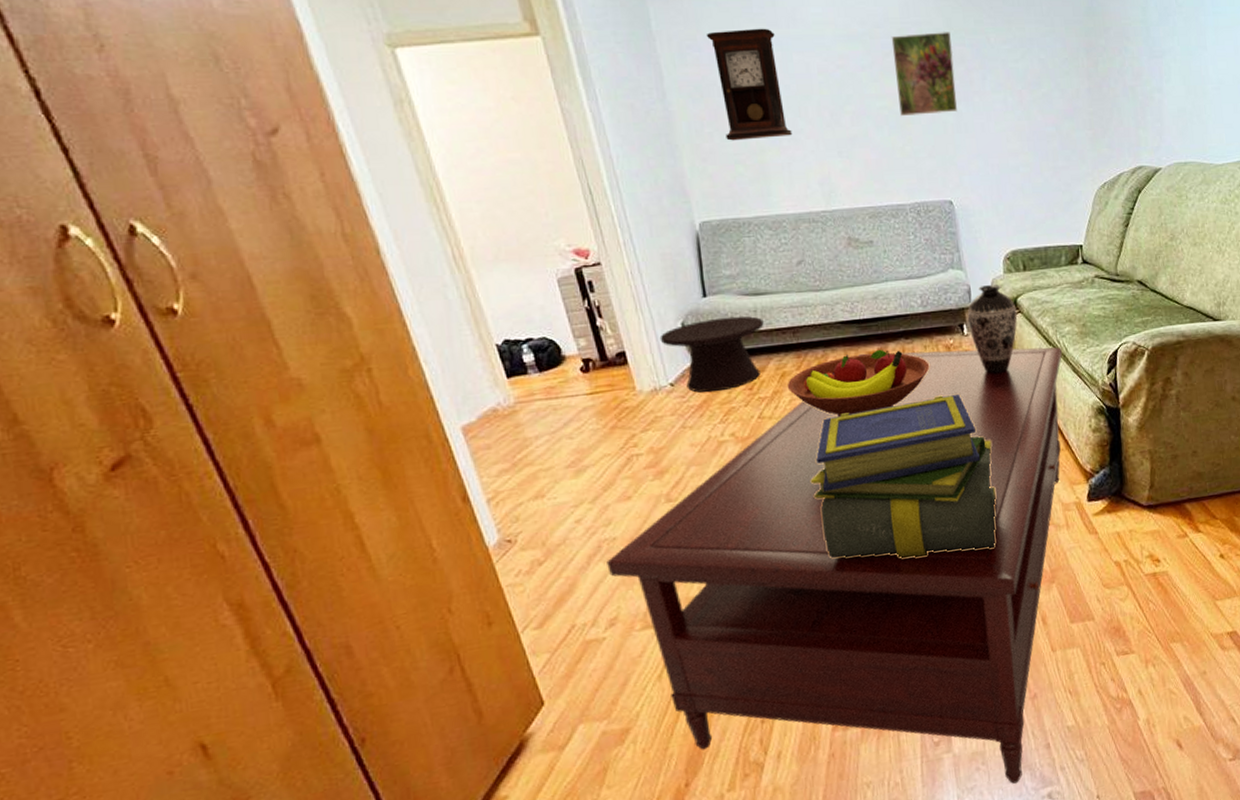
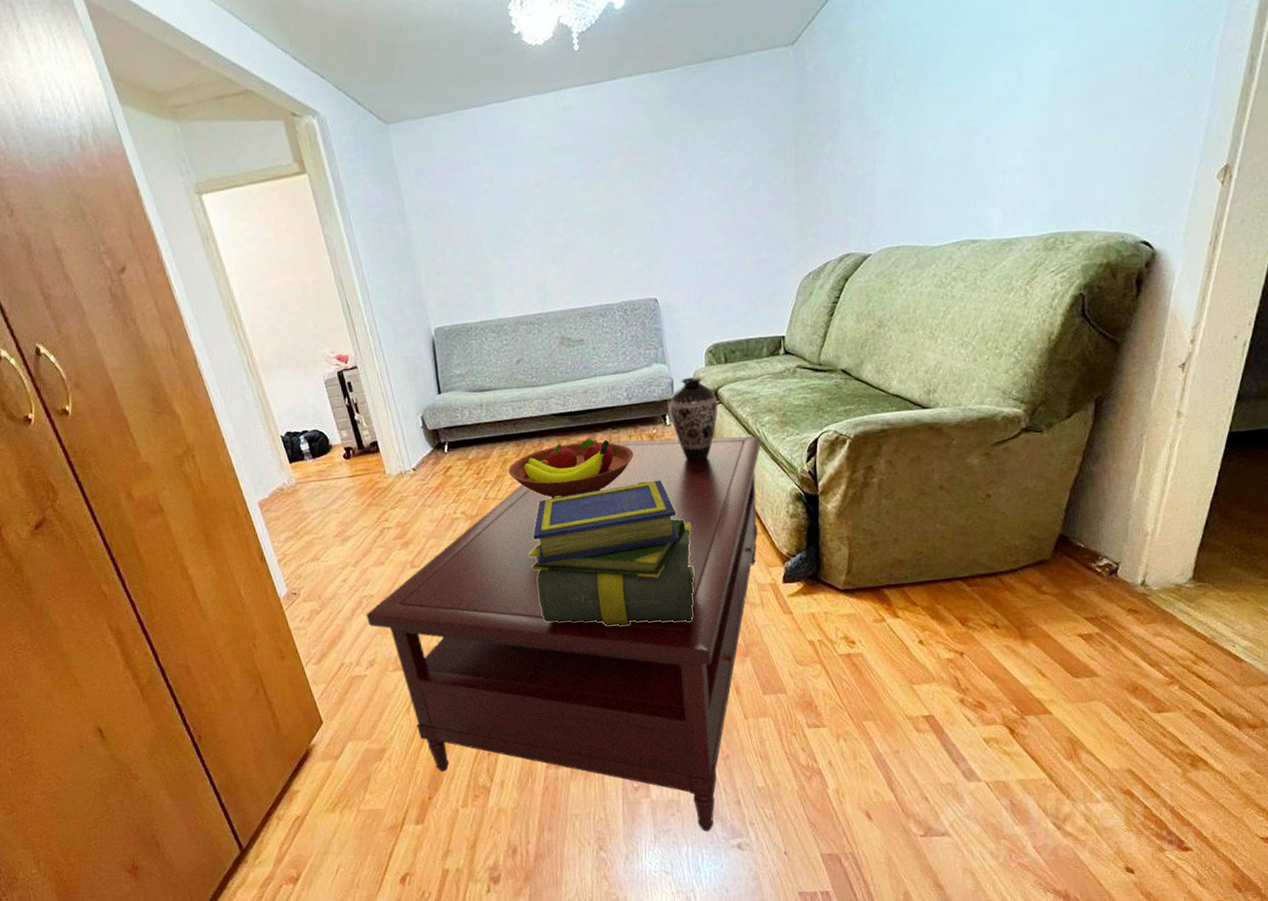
side table: present [659,315,764,393] -> none [404,409,489,477]
pendulum clock: present [706,28,793,141] -> none [438,147,512,254]
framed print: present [891,32,957,117] -> none [601,134,663,221]

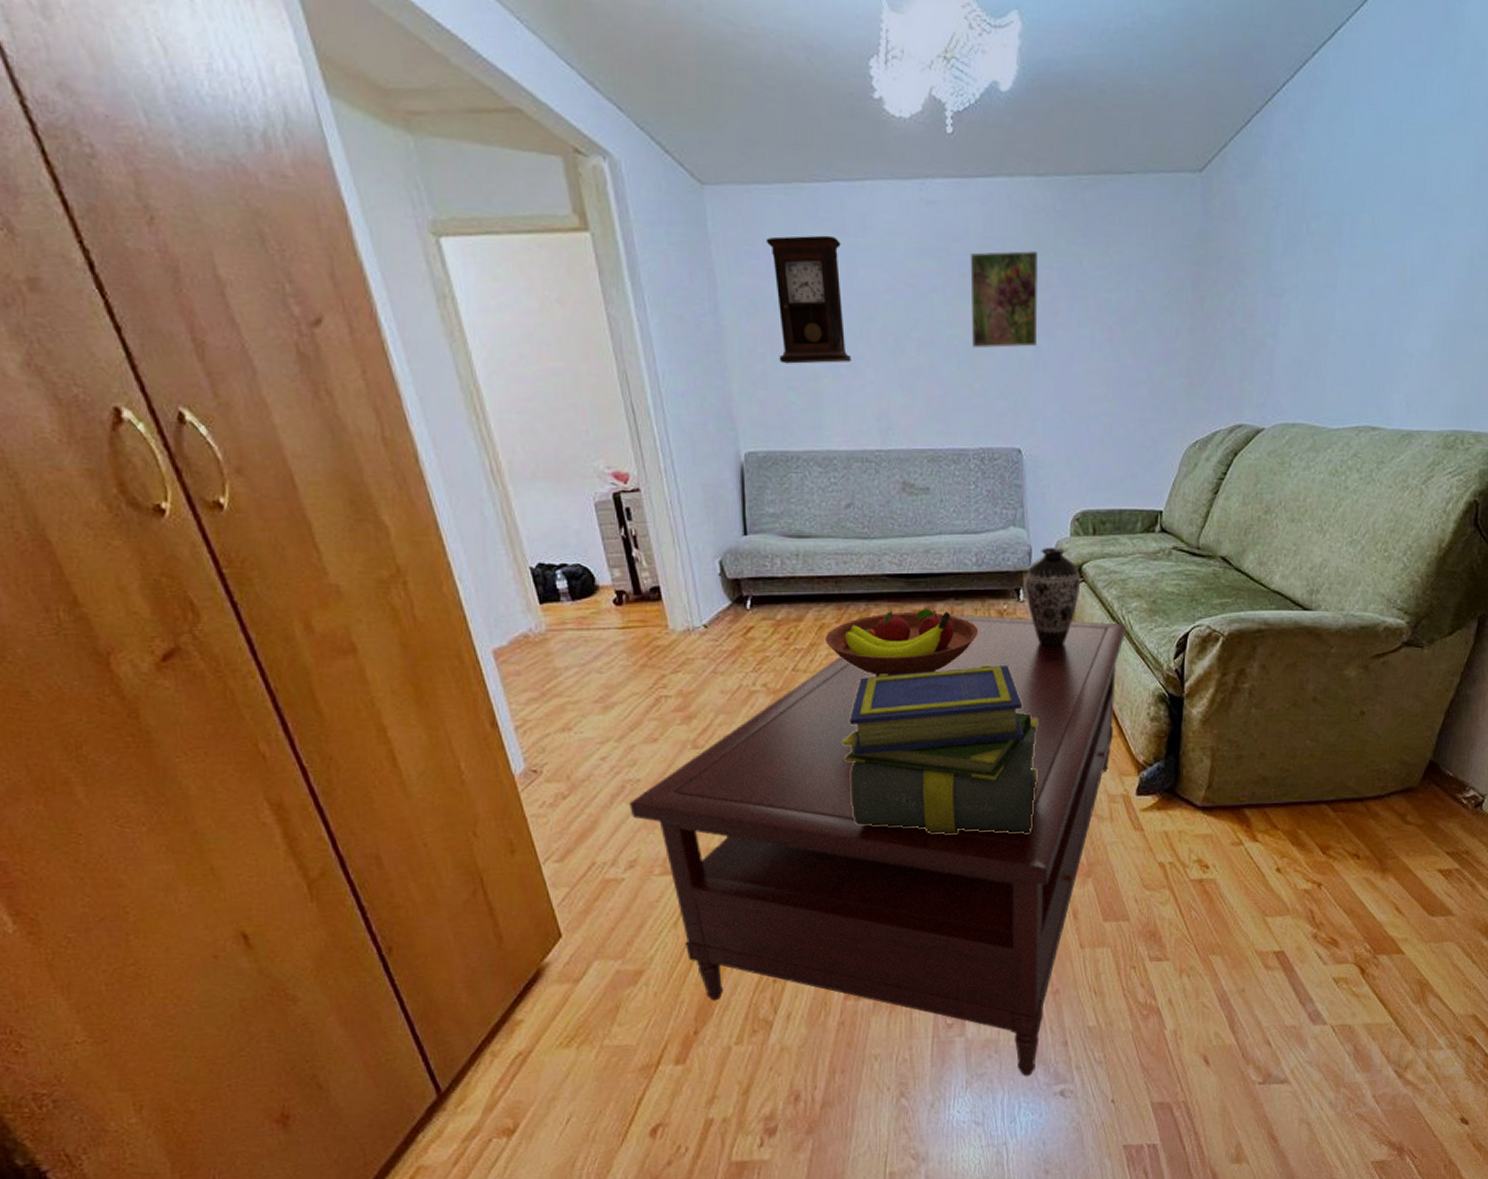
pendulum clock: none [438,147,512,254] -> present [765,235,852,364]
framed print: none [601,134,663,221] -> present [970,251,1039,349]

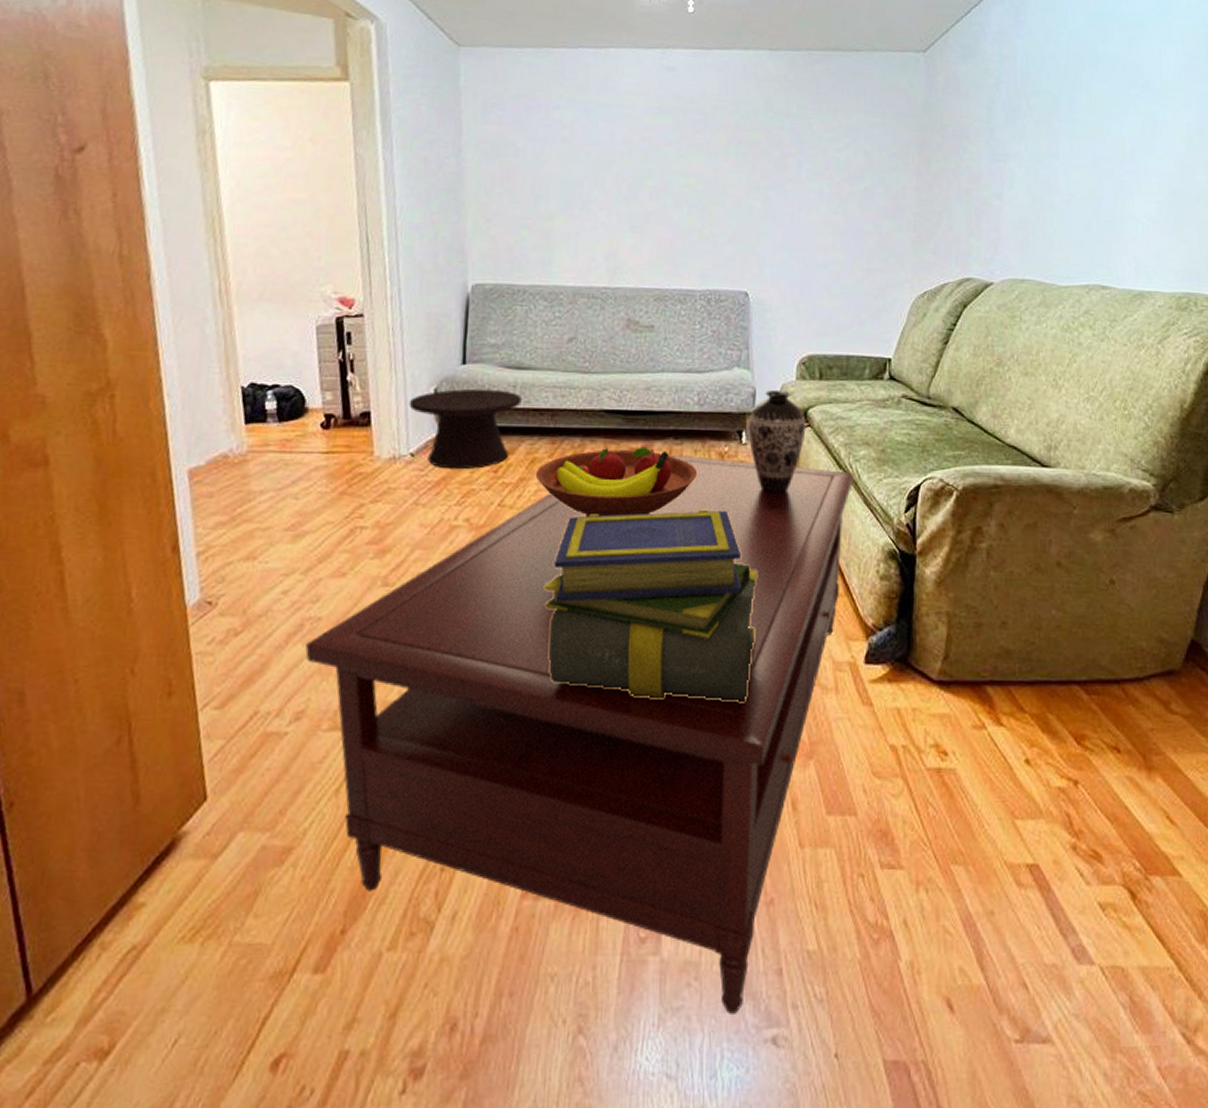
side table: none [696,559,805,639] -> present [408,388,522,470]
pendulum clock: present [765,235,852,364] -> none [512,92,586,205]
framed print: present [970,251,1039,349] -> none [704,112,770,198]

